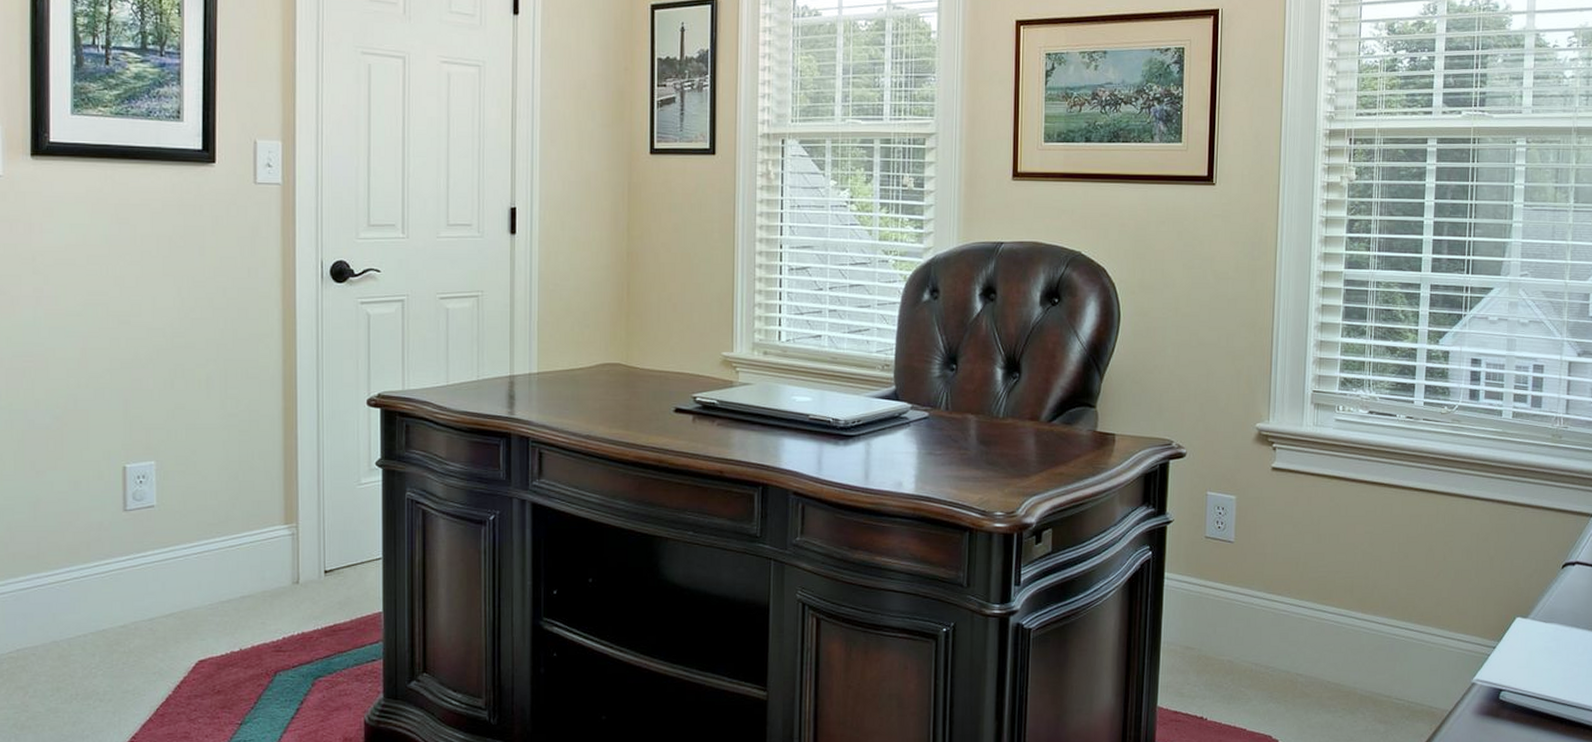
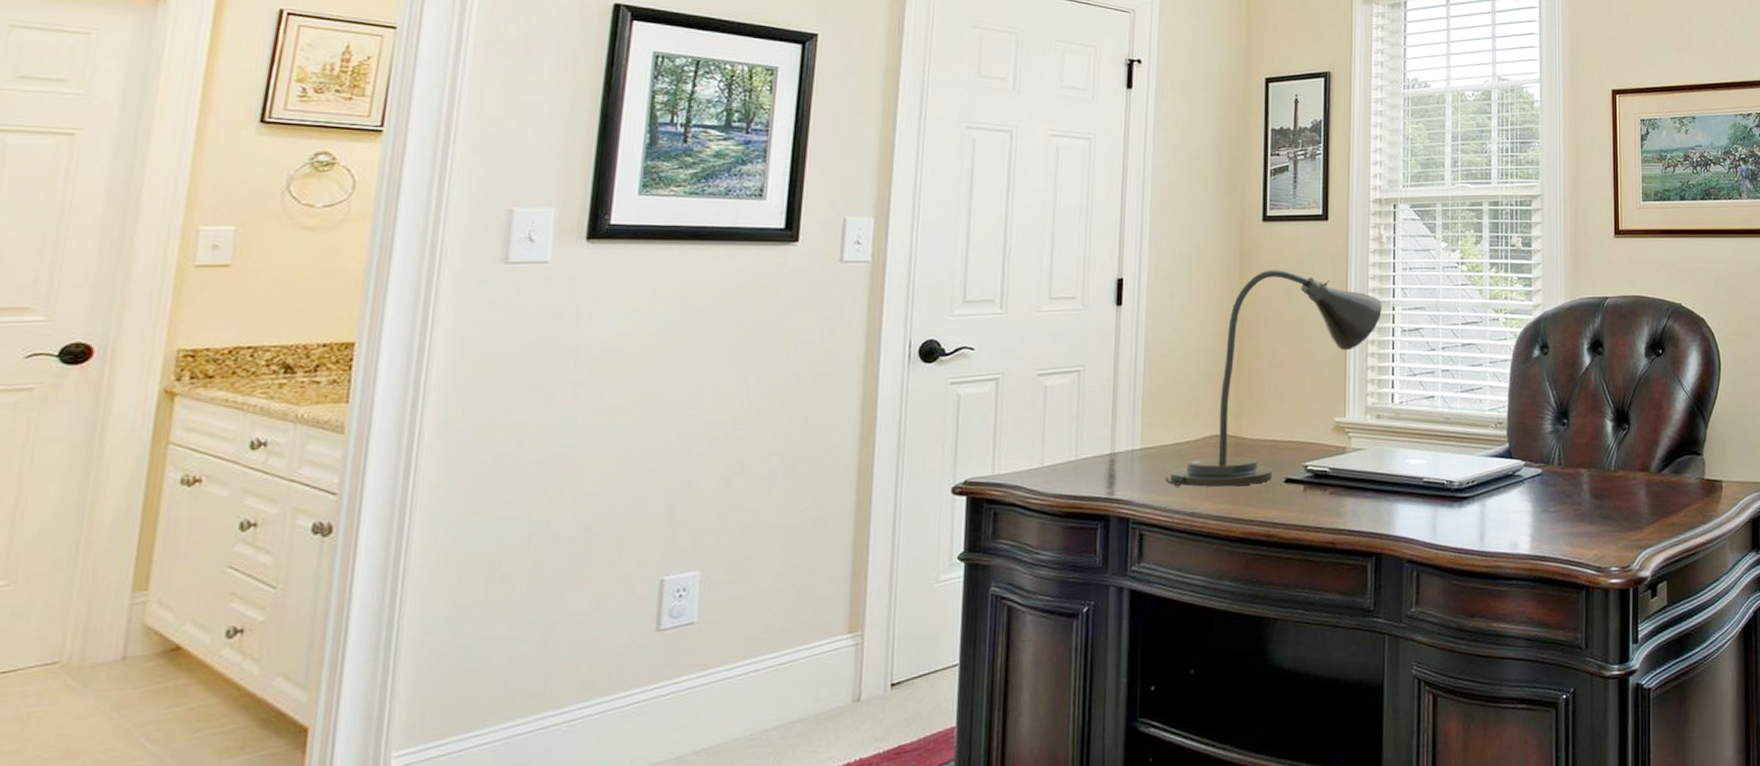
desk lamp: none [561,204,769,413] -> present [1165,270,1382,487]

